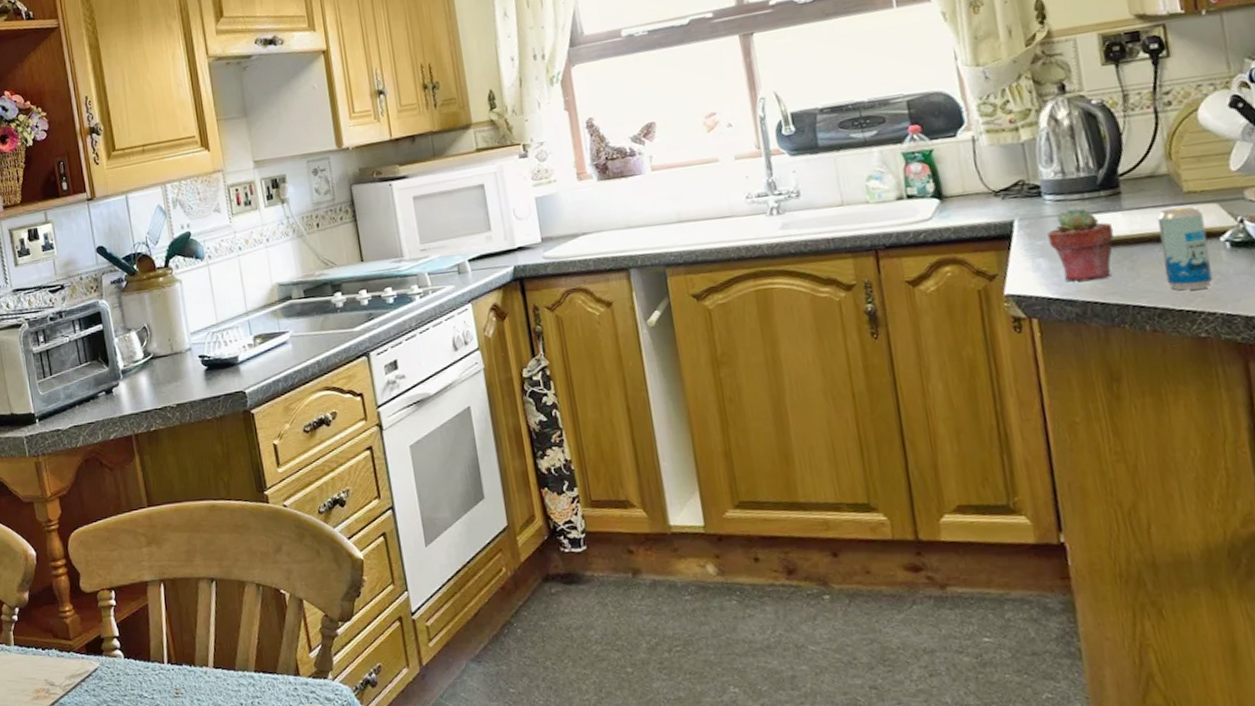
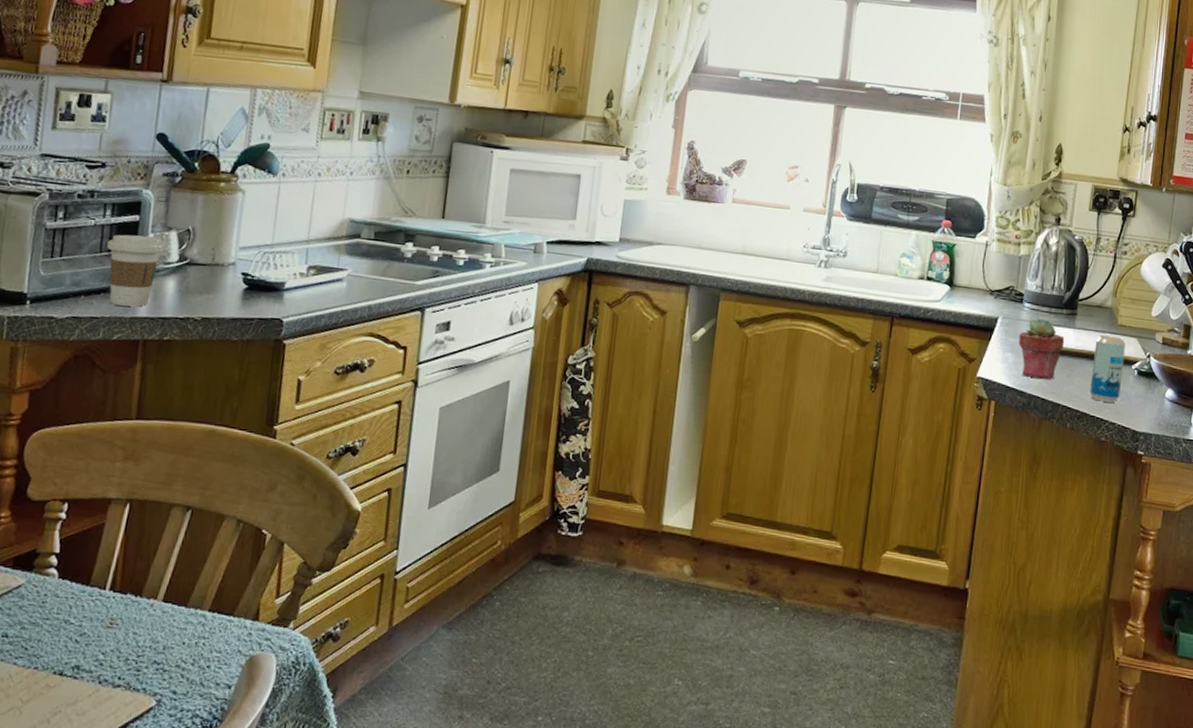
coffee cup: none [84,340,130,408] -> present [107,234,165,307]

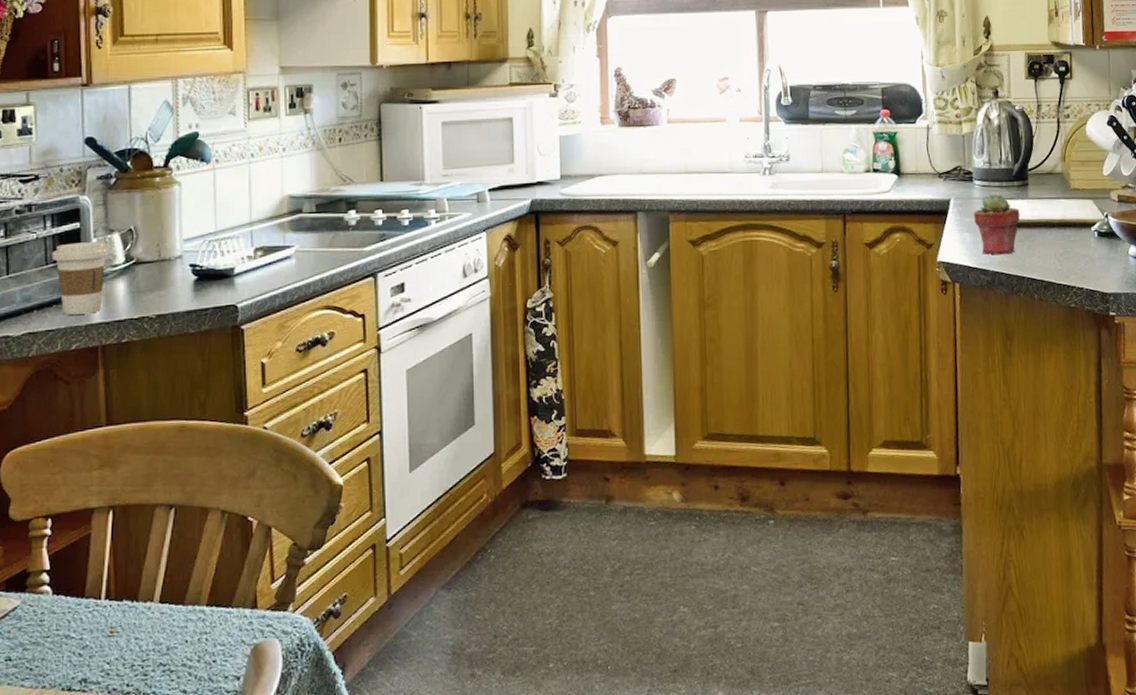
beverage can: present [1090,334,1126,403] -> none [1051,200,1084,268]

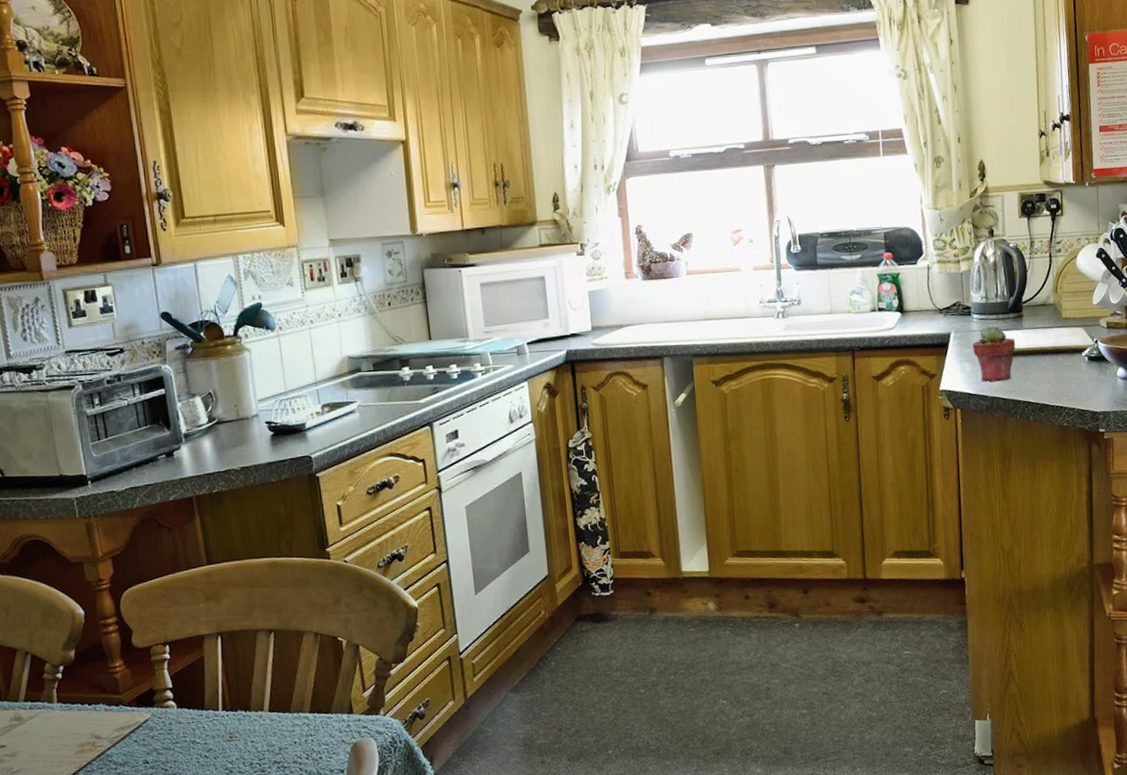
coffee cup: present [52,242,110,315] -> none [143,405,194,471]

